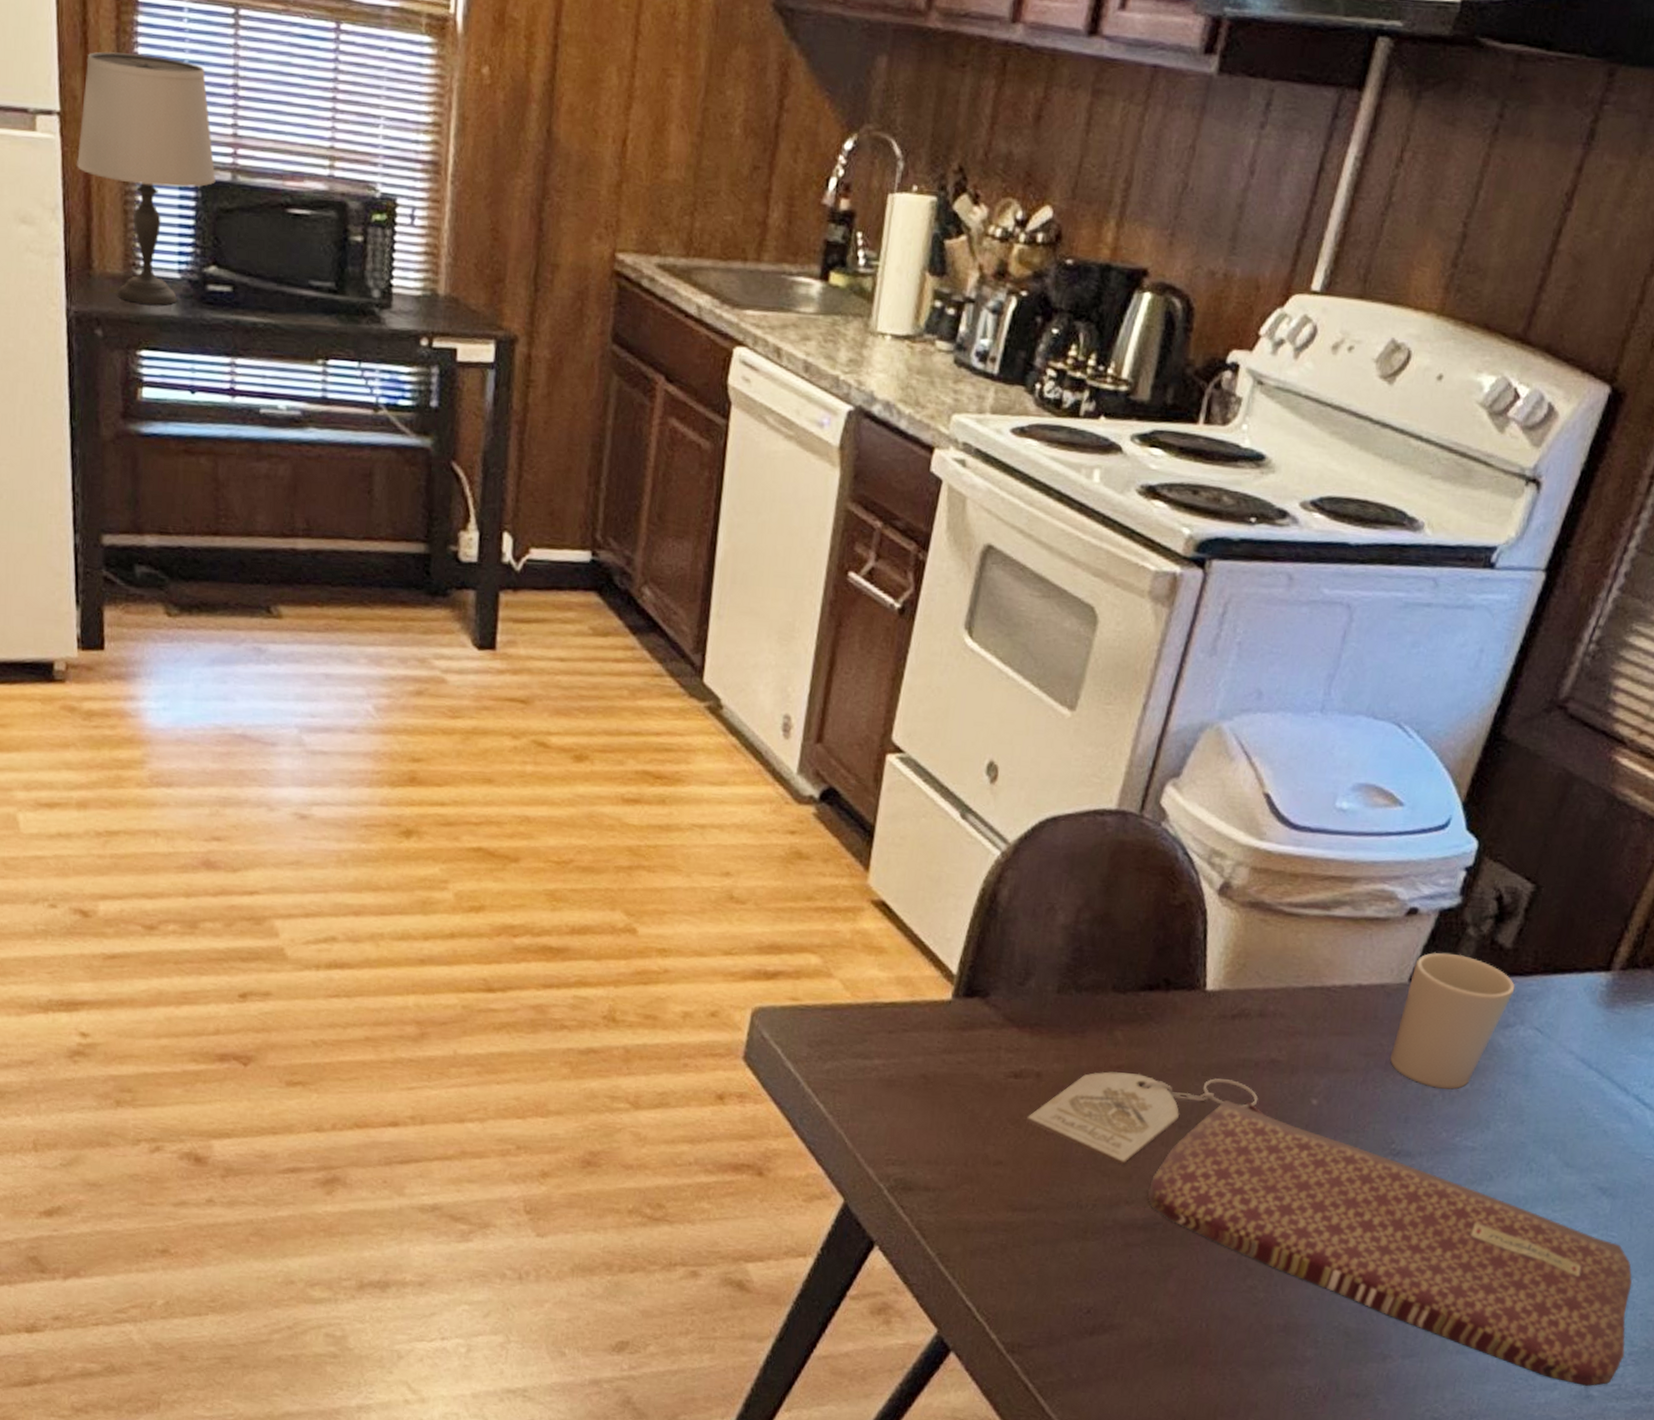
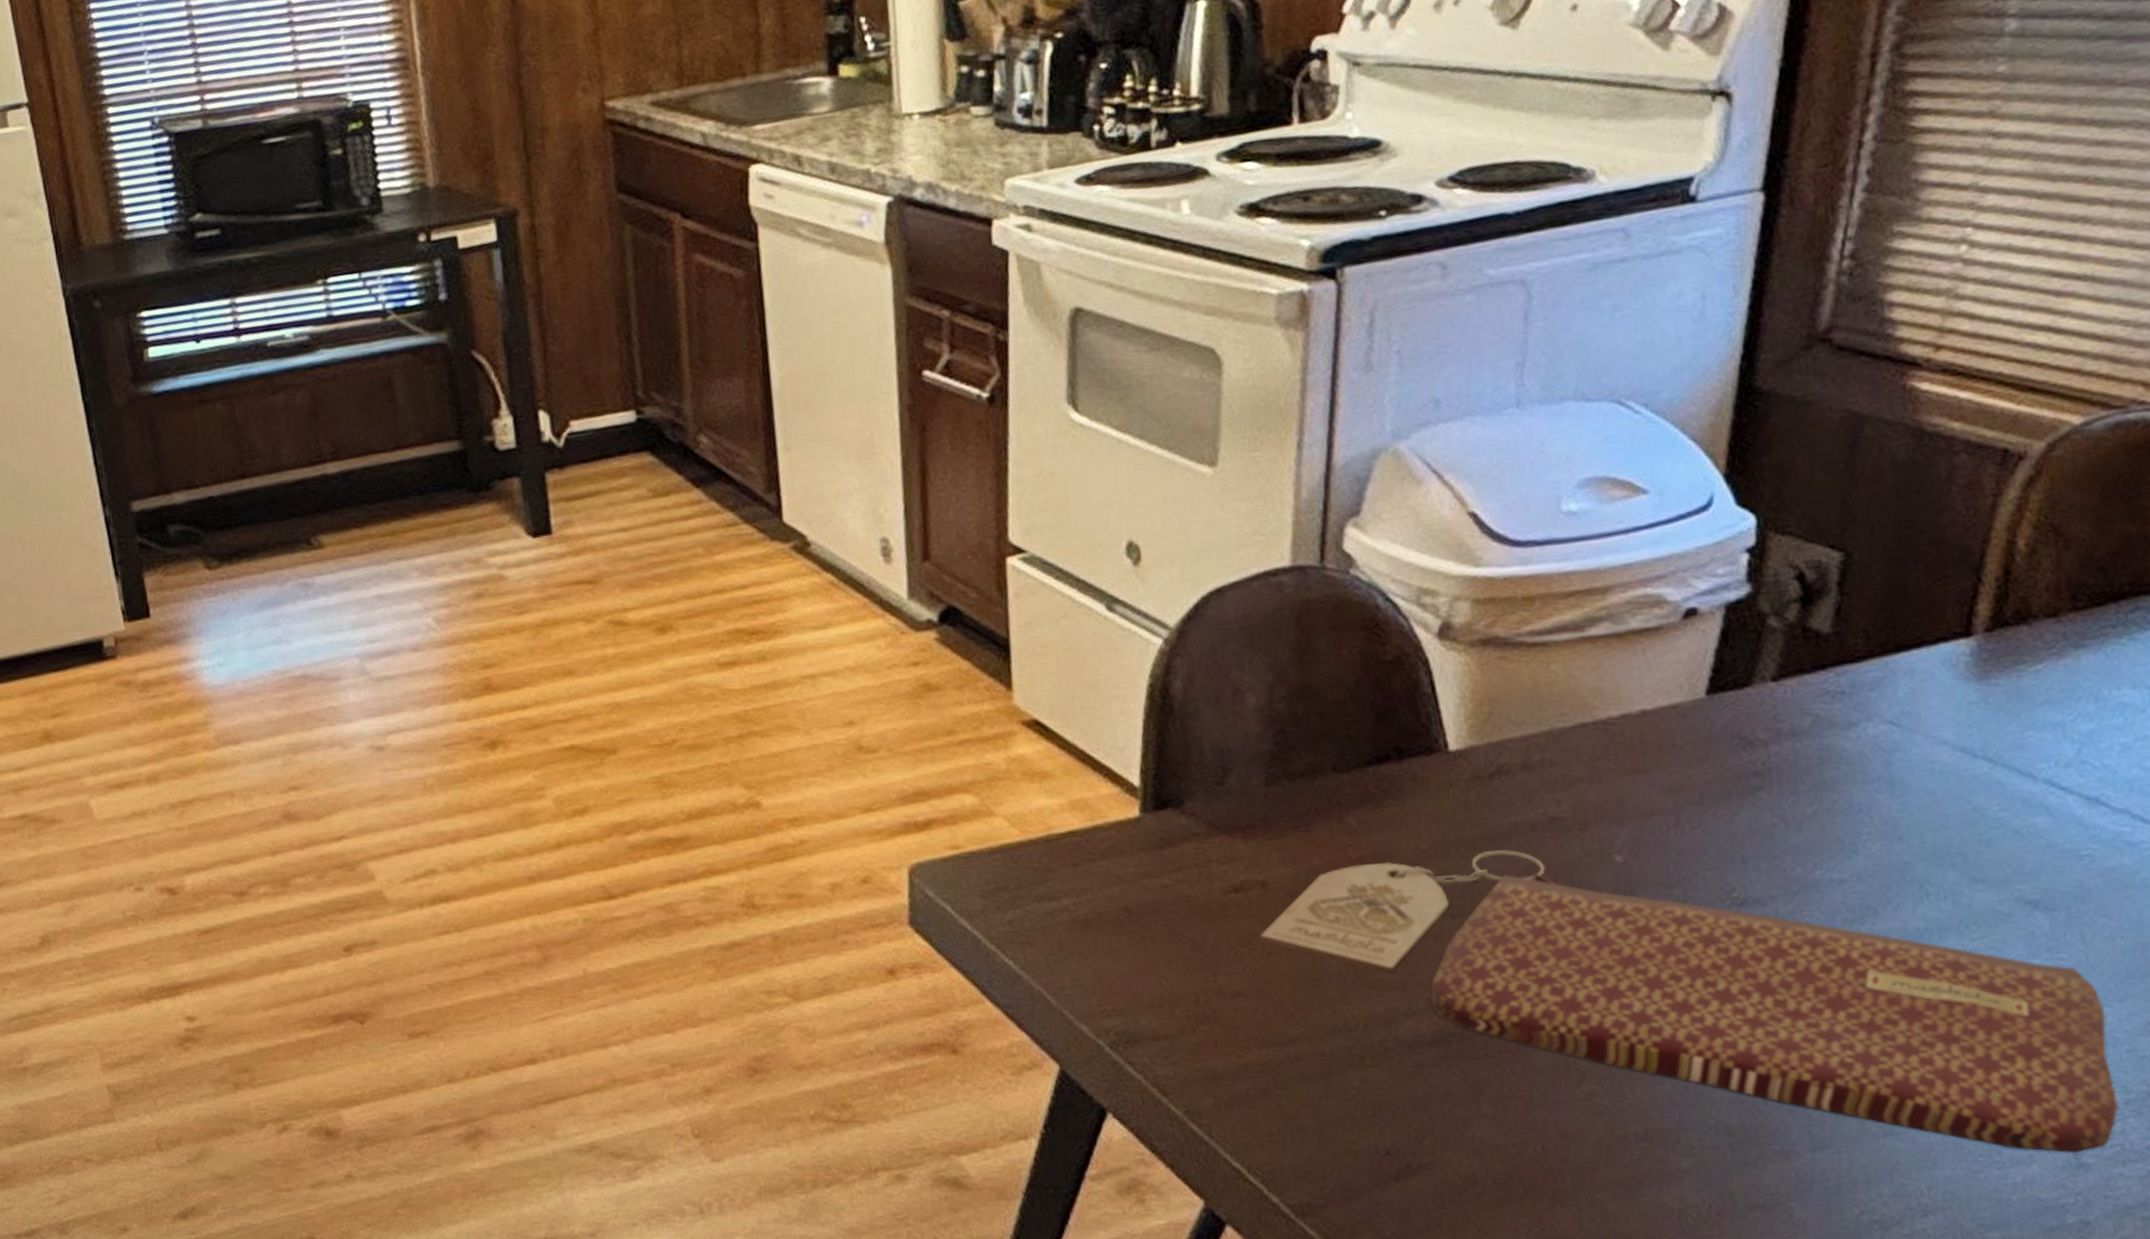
lamp: present [77,51,216,305] -> none [46,24,188,268]
mug: present [1390,952,1515,1090] -> none [1704,651,1849,817]

